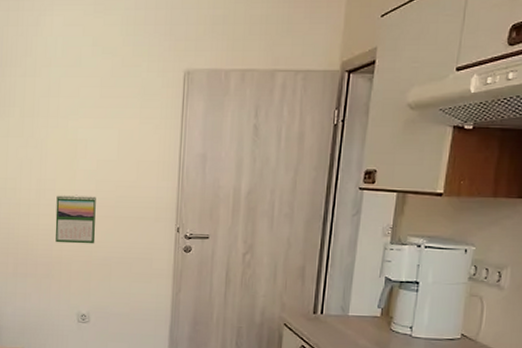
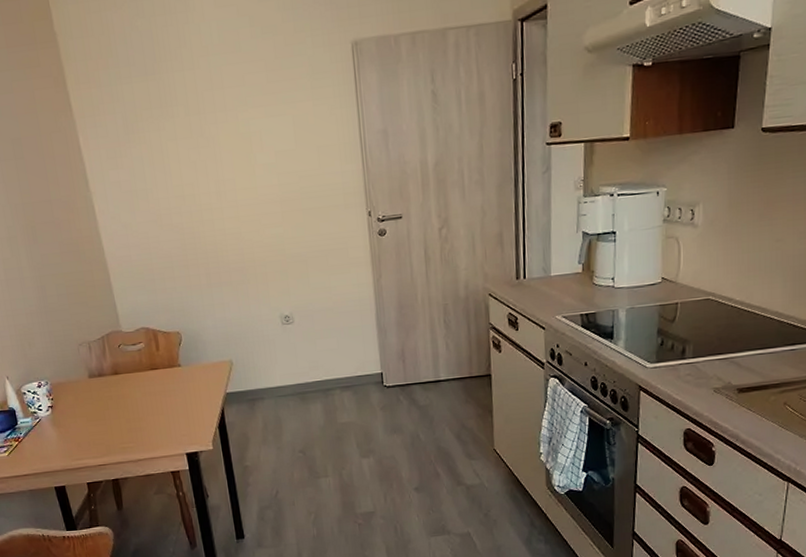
calendar: present [55,194,96,244] -> none [238,191,287,246]

